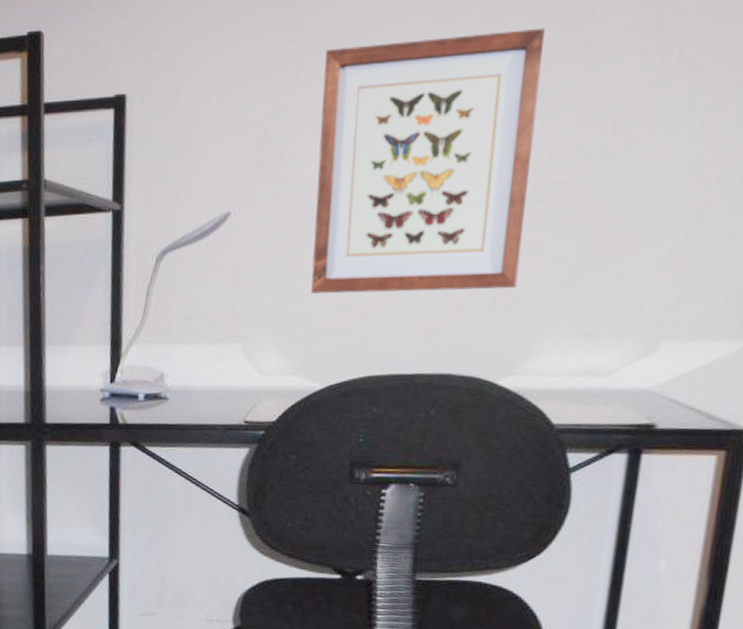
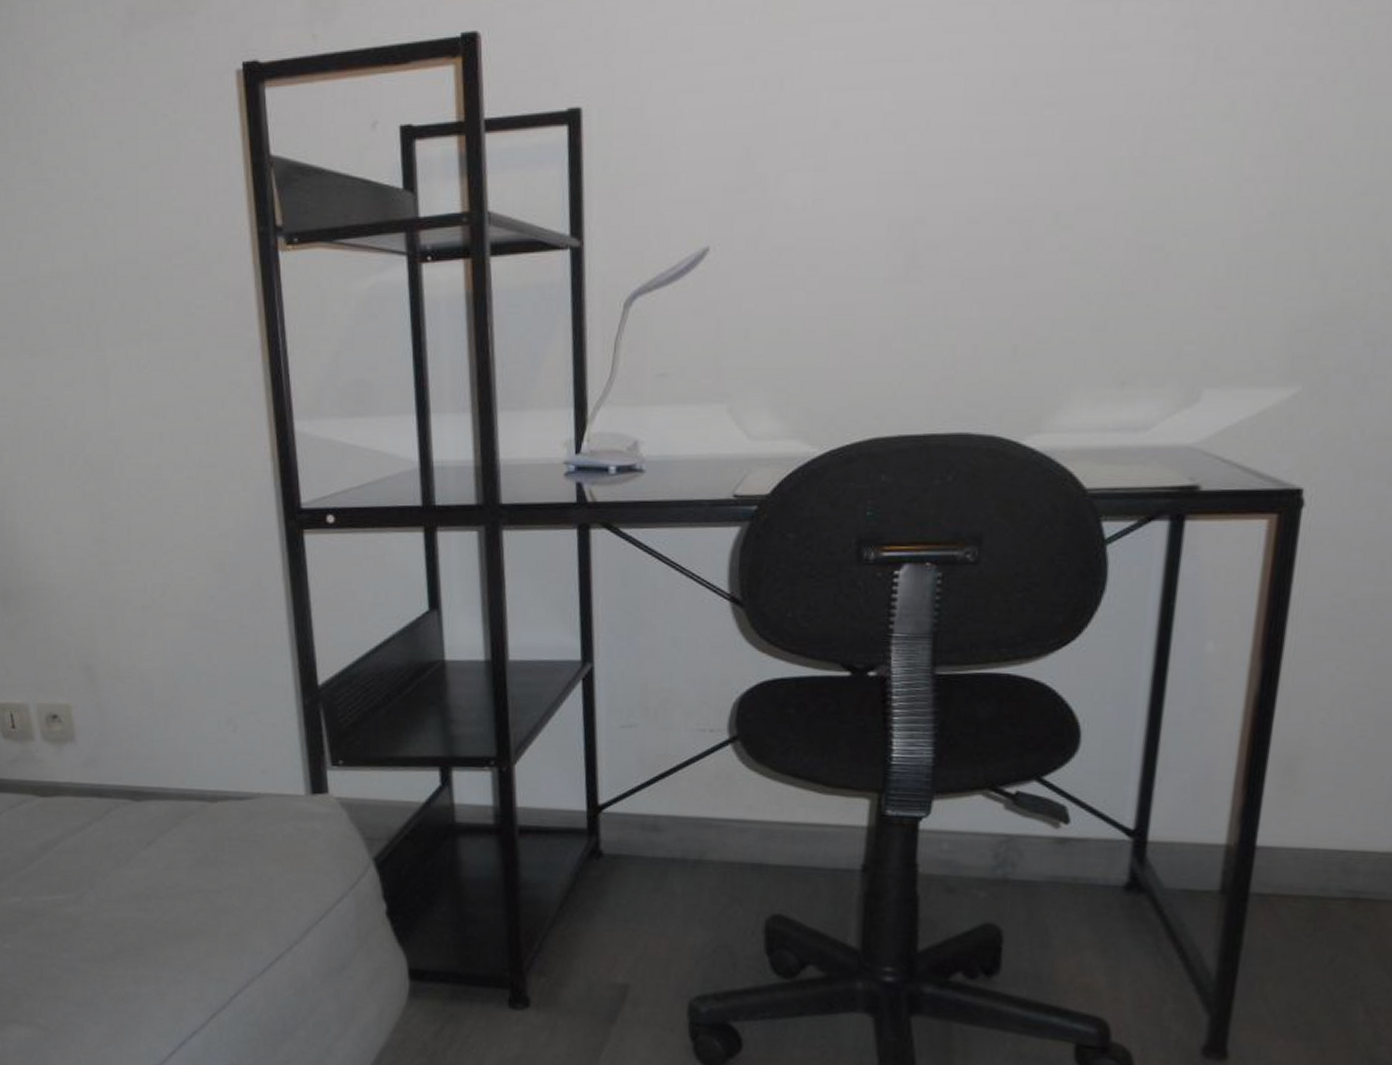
wall art: present [311,28,545,294] -> none [805,25,1064,342]

